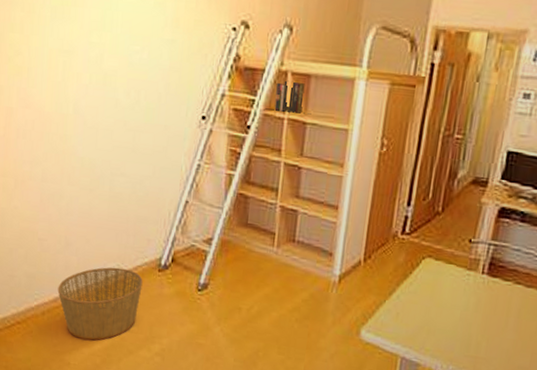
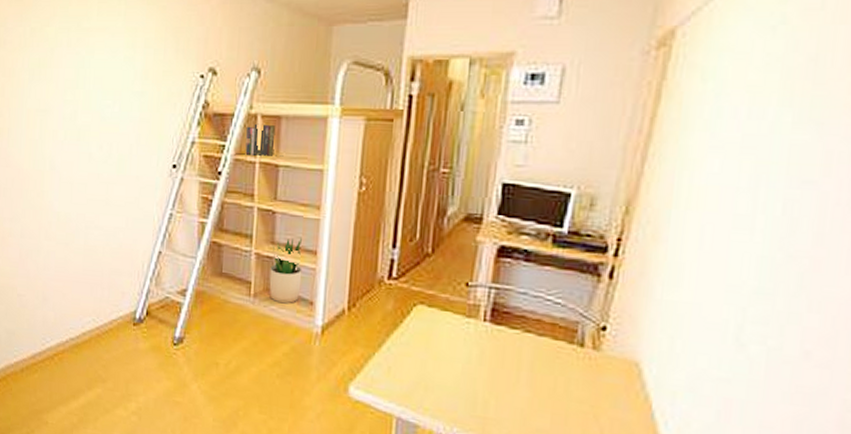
basket: present [57,267,143,341] -> none [36,321,118,399]
planter: none [292,192,325,254] -> present [269,237,302,304]

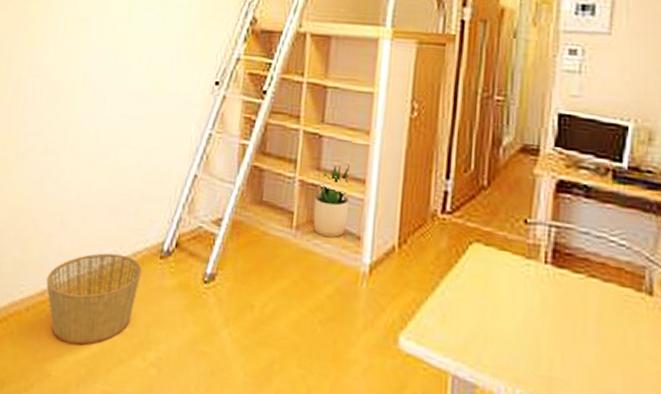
basket: none [36,321,118,399] -> present [46,253,142,346]
books: present [245,123,276,156] -> none [292,42,325,77]

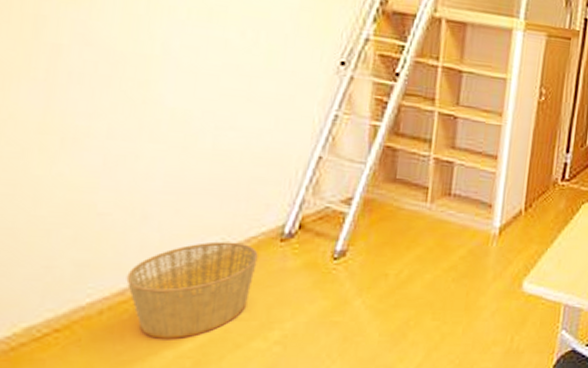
planter: present [313,164,350,238] -> none [447,143,483,208]

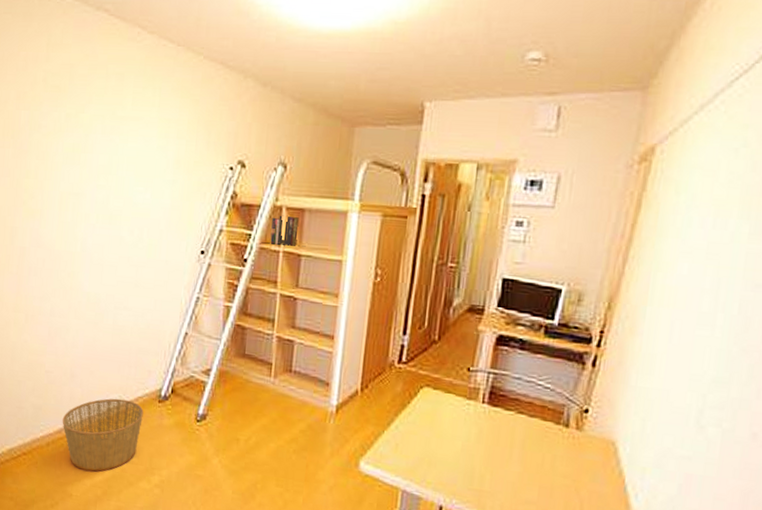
books: none [427,27,461,62] -> present [270,215,300,246]

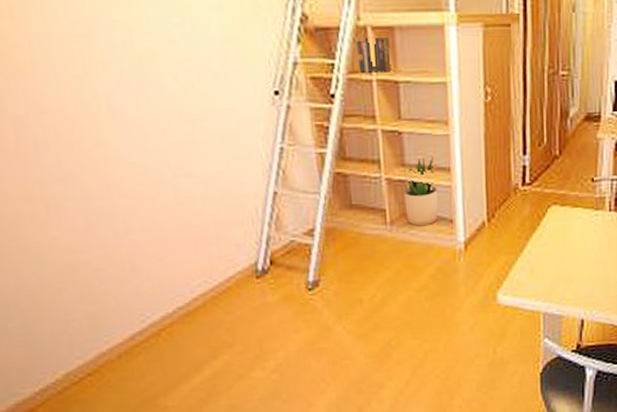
basket: present [62,398,144,472] -> none [132,283,241,376]
planter: none [288,323,320,384] -> present [402,157,439,227]

